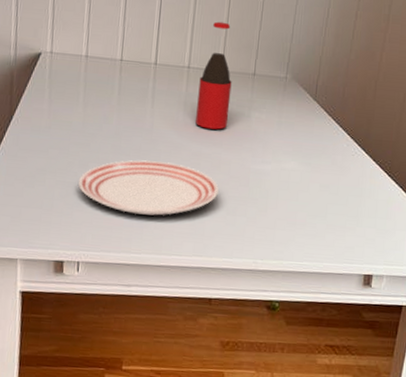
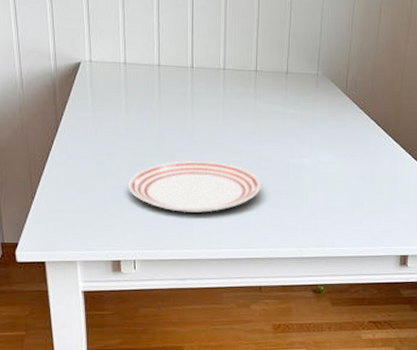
bottle: present [195,21,232,130] -> none [235,23,266,128]

